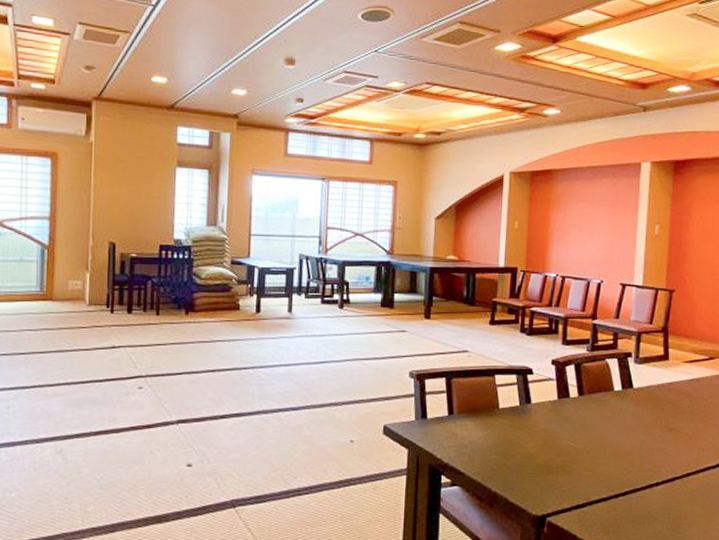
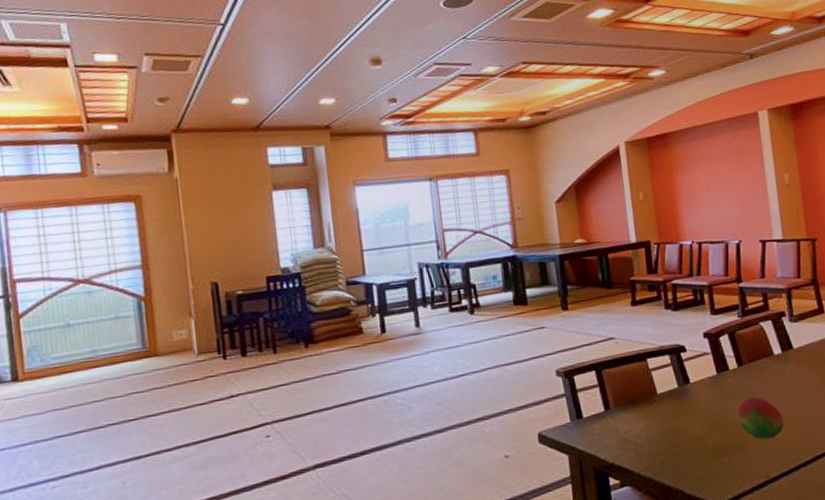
fruit: none [569,424,612,465] -> present [736,396,785,440]

